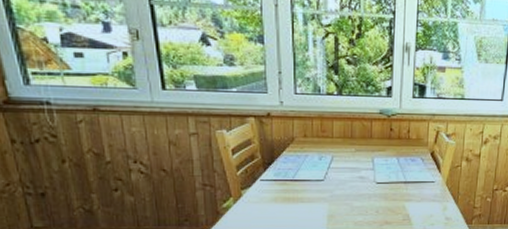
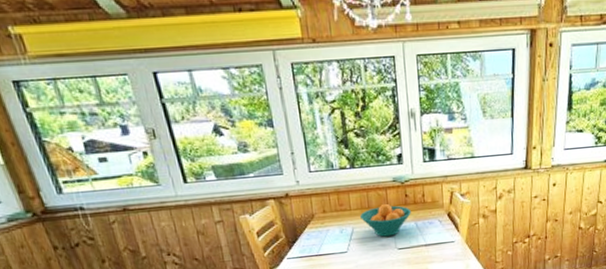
fruit bowl: none [342,135,394,169] -> present [360,203,411,237]

